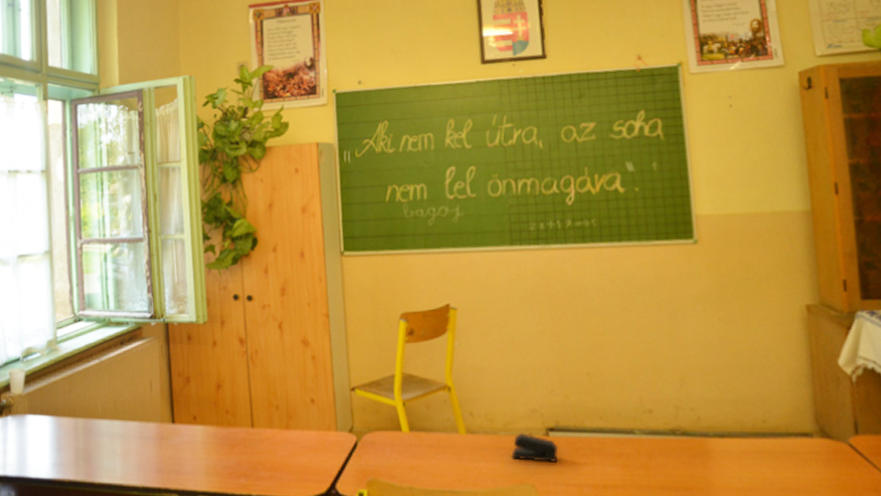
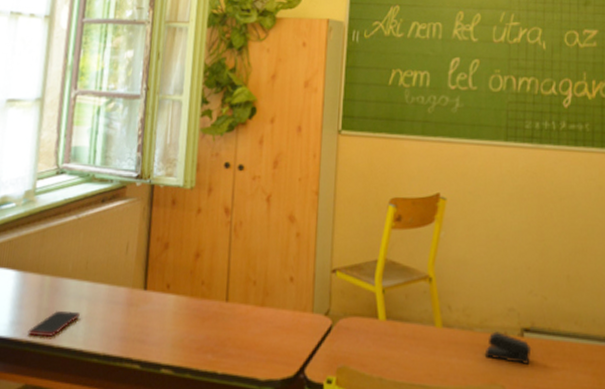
cell phone: none [69,449,115,476] -> present [28,310,80,337]

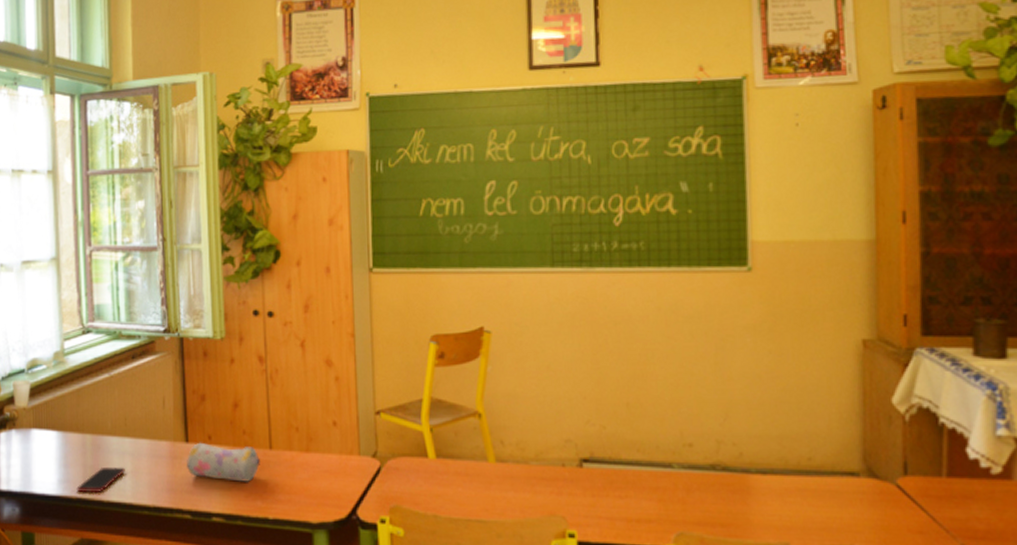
pencil case: none [142,290,215,334] -> present [187,442,260,482]
stapler: present [484,331,532,364] -> none [542,463,592,494]

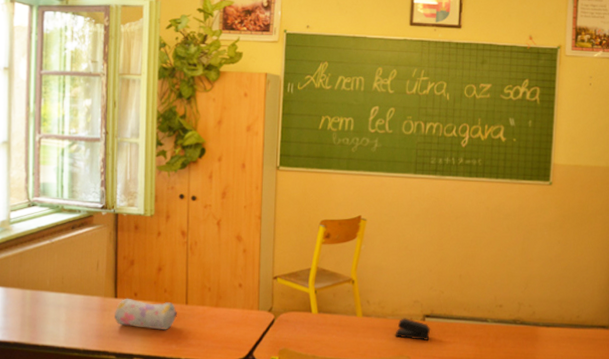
cell phone: present [76,466,125,493] -> none [14,317,60,339]
stapler: none [542,463,592,494] -> present [395,318,431,340]

